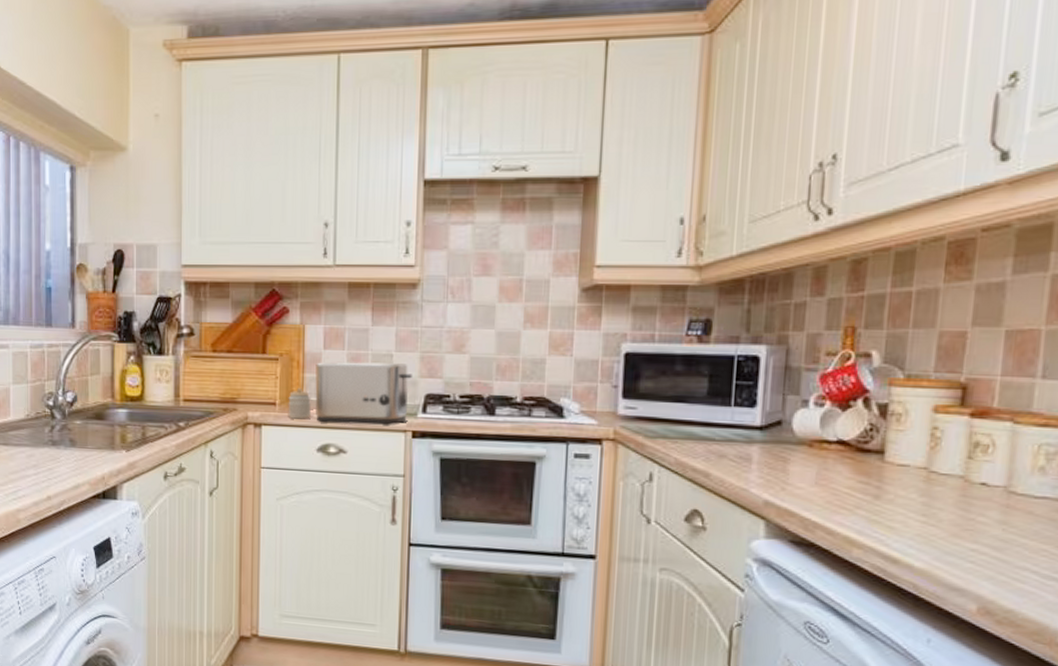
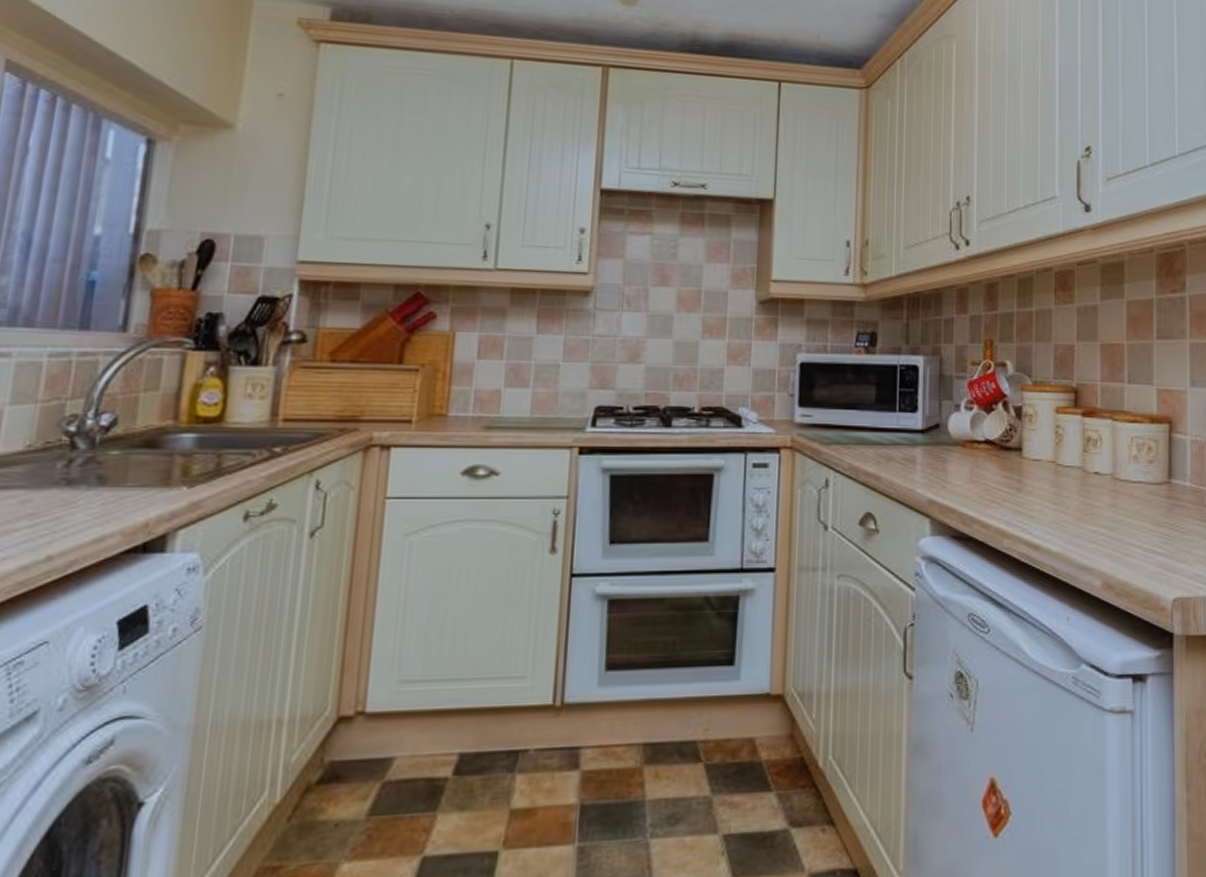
jar: present [288,387,311,420] -> none [426,401,458,438]
toaster: present [315,361,412,427] -> none [463,372,581,443]

